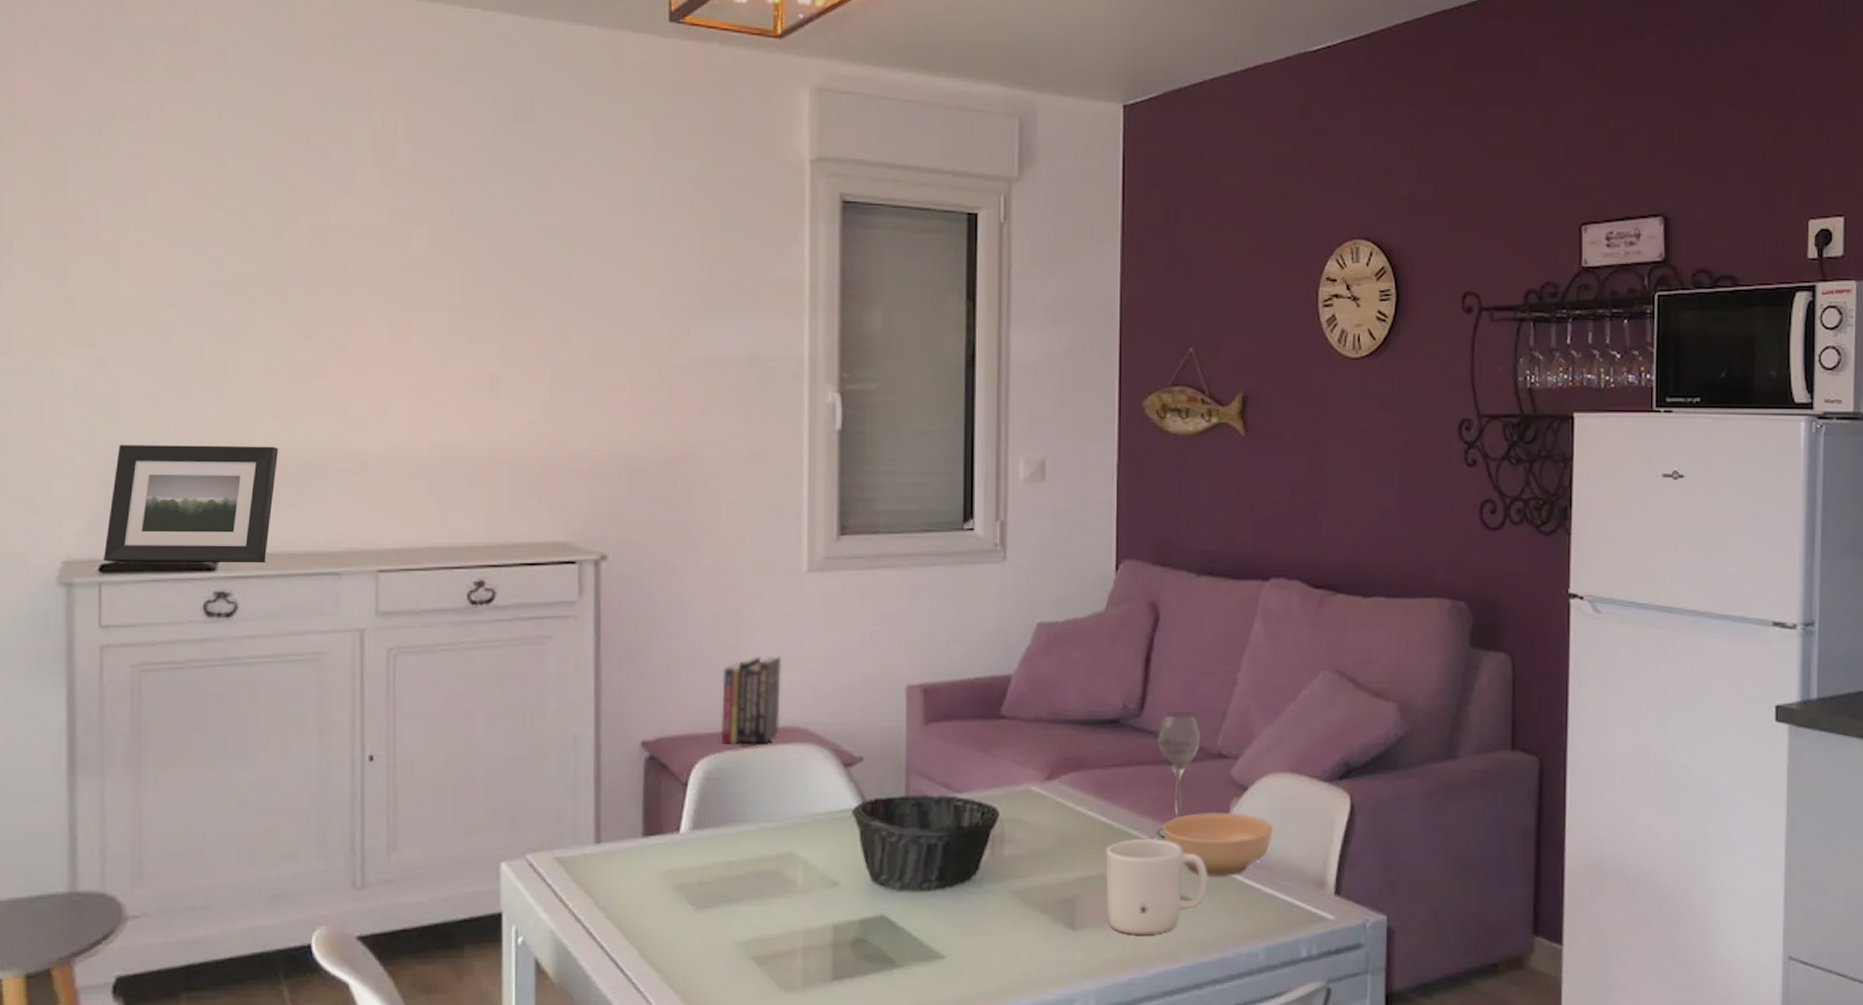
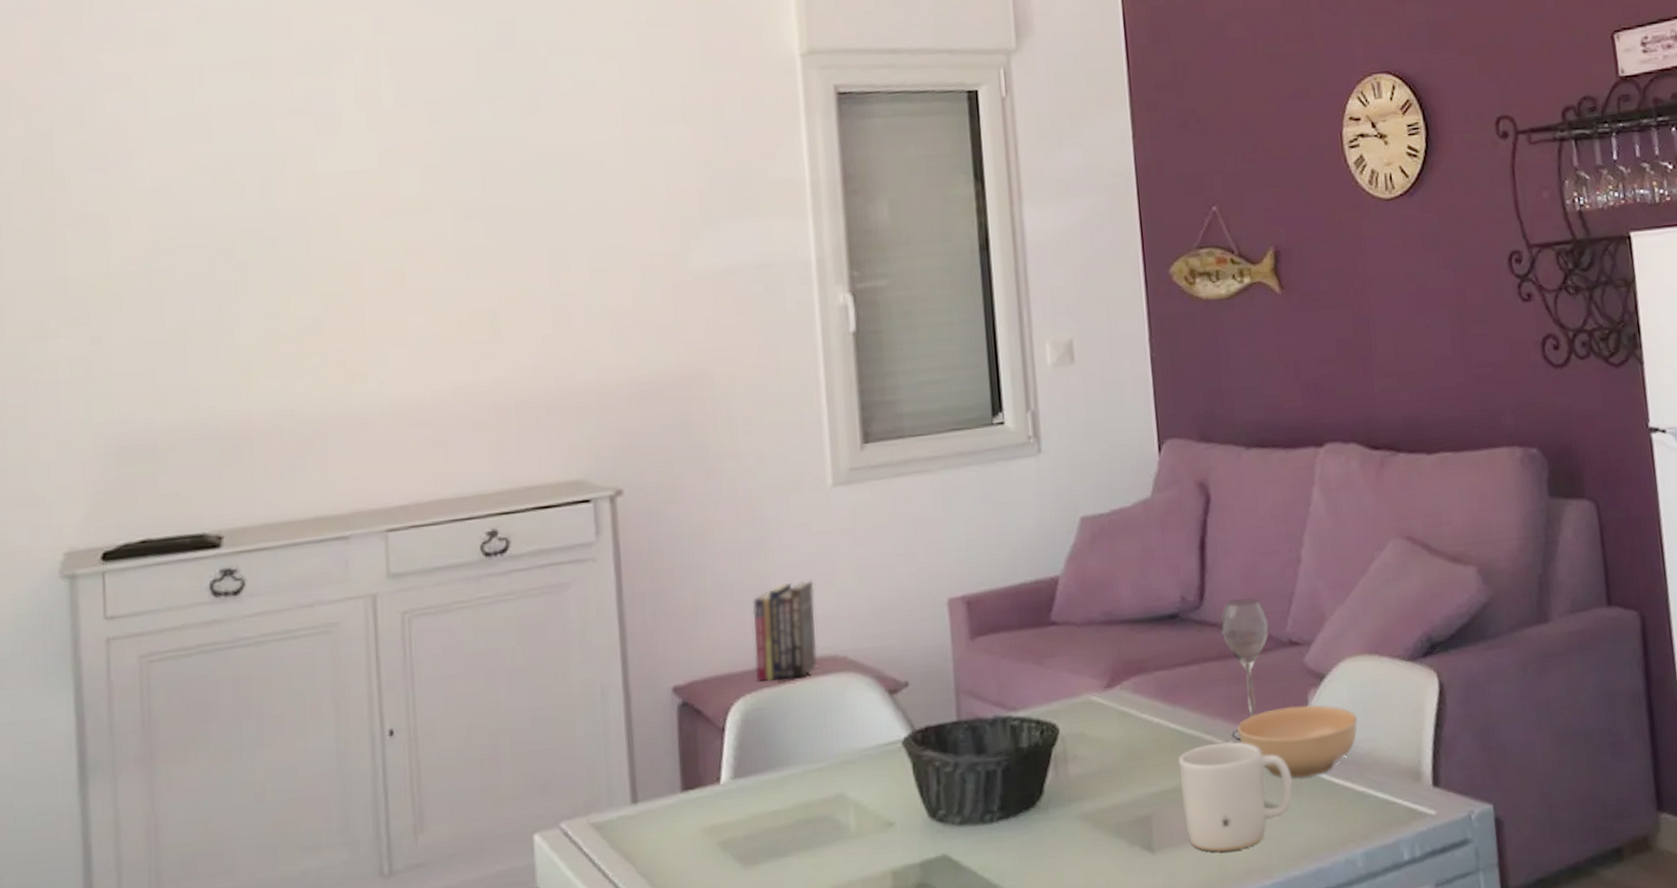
picture frame: present [104,445,279,563] -> none [106,410,279,549]

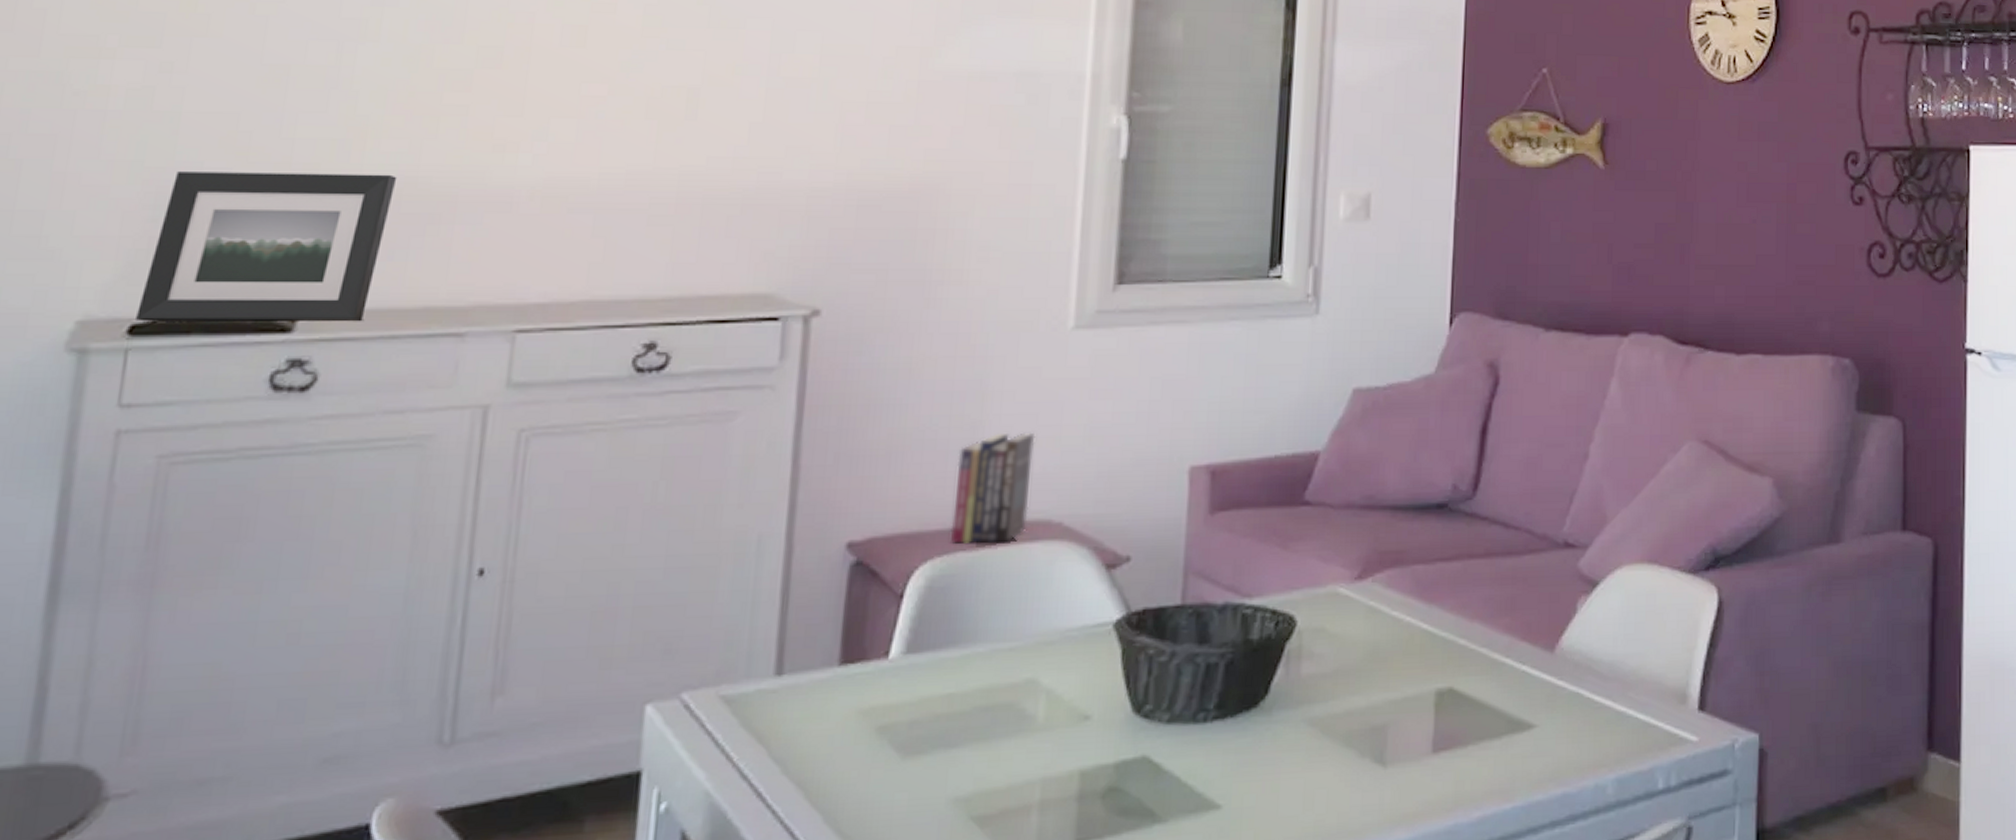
picture frame: none [106,410,279,549] -> present [136,172,398,323]
mug: present [1177,741,1293,852] -> none [1423,647,1549,769]
wineglass: present [1221,598,1269,740] -> none [1490,493,1545,647]
bowl: present [1237,705,1358,778] -> none [1495,613,1628,693]

